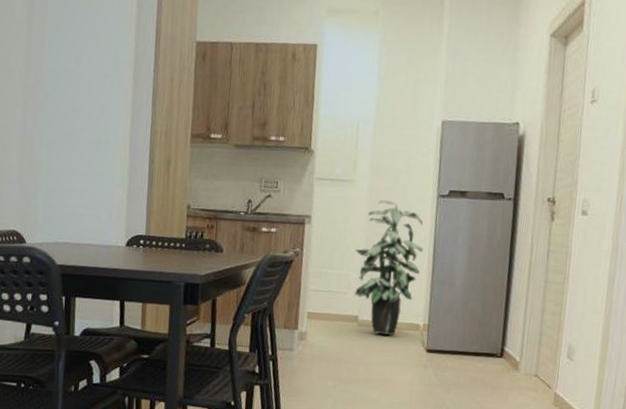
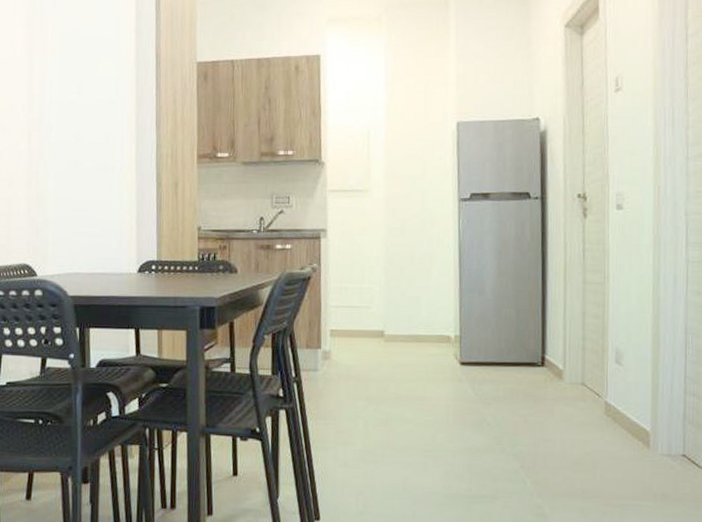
indoor plant: present [355,199,423,335] -> none [375,207,448,349]

